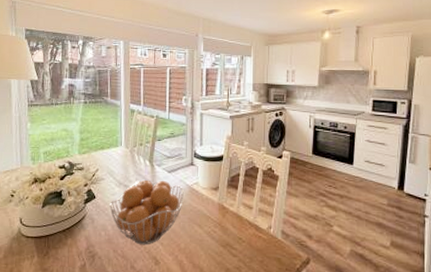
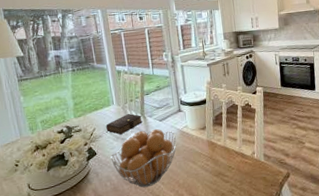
book: none [104,158,150,181] -> present [101,113,143,135]

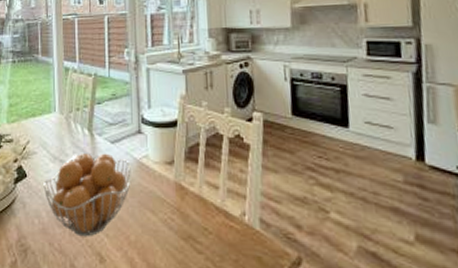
book: present [101,113,143,135] -> none [36,126,89,155]

